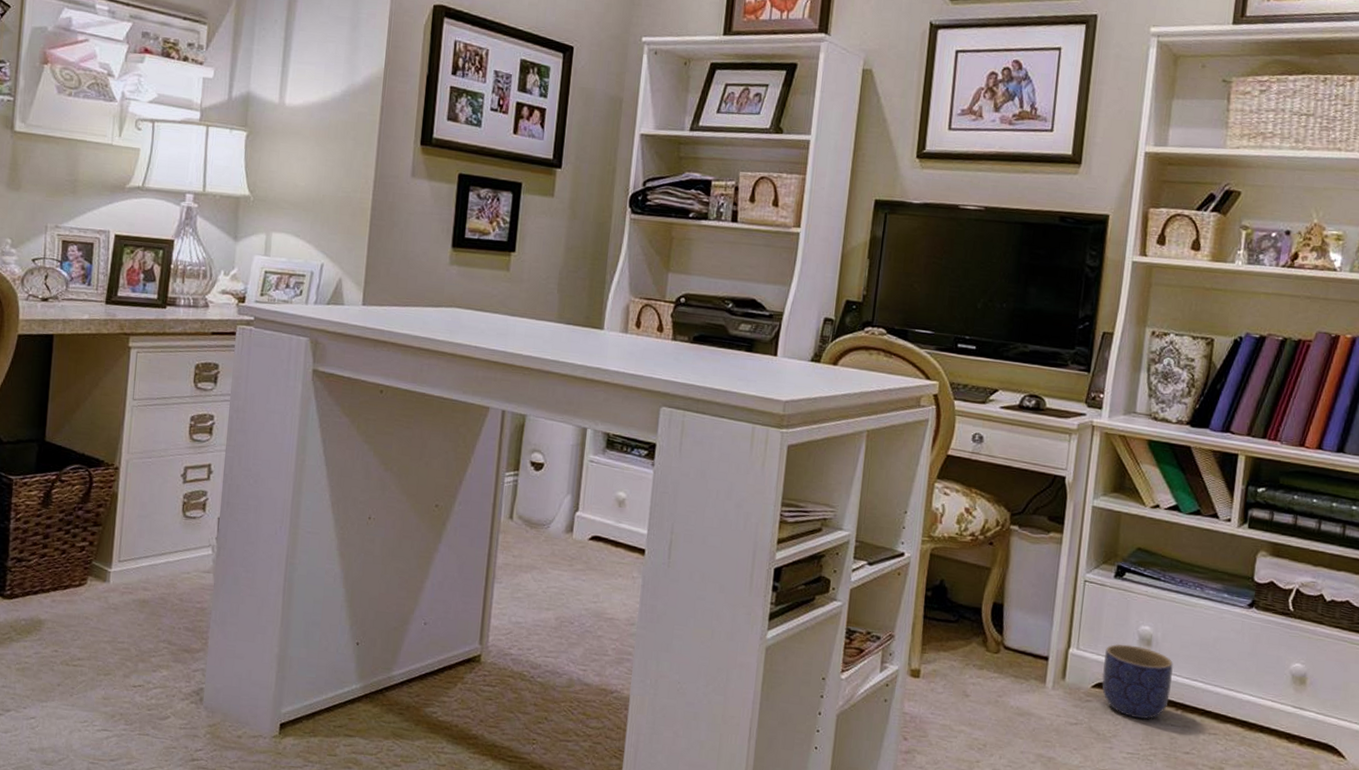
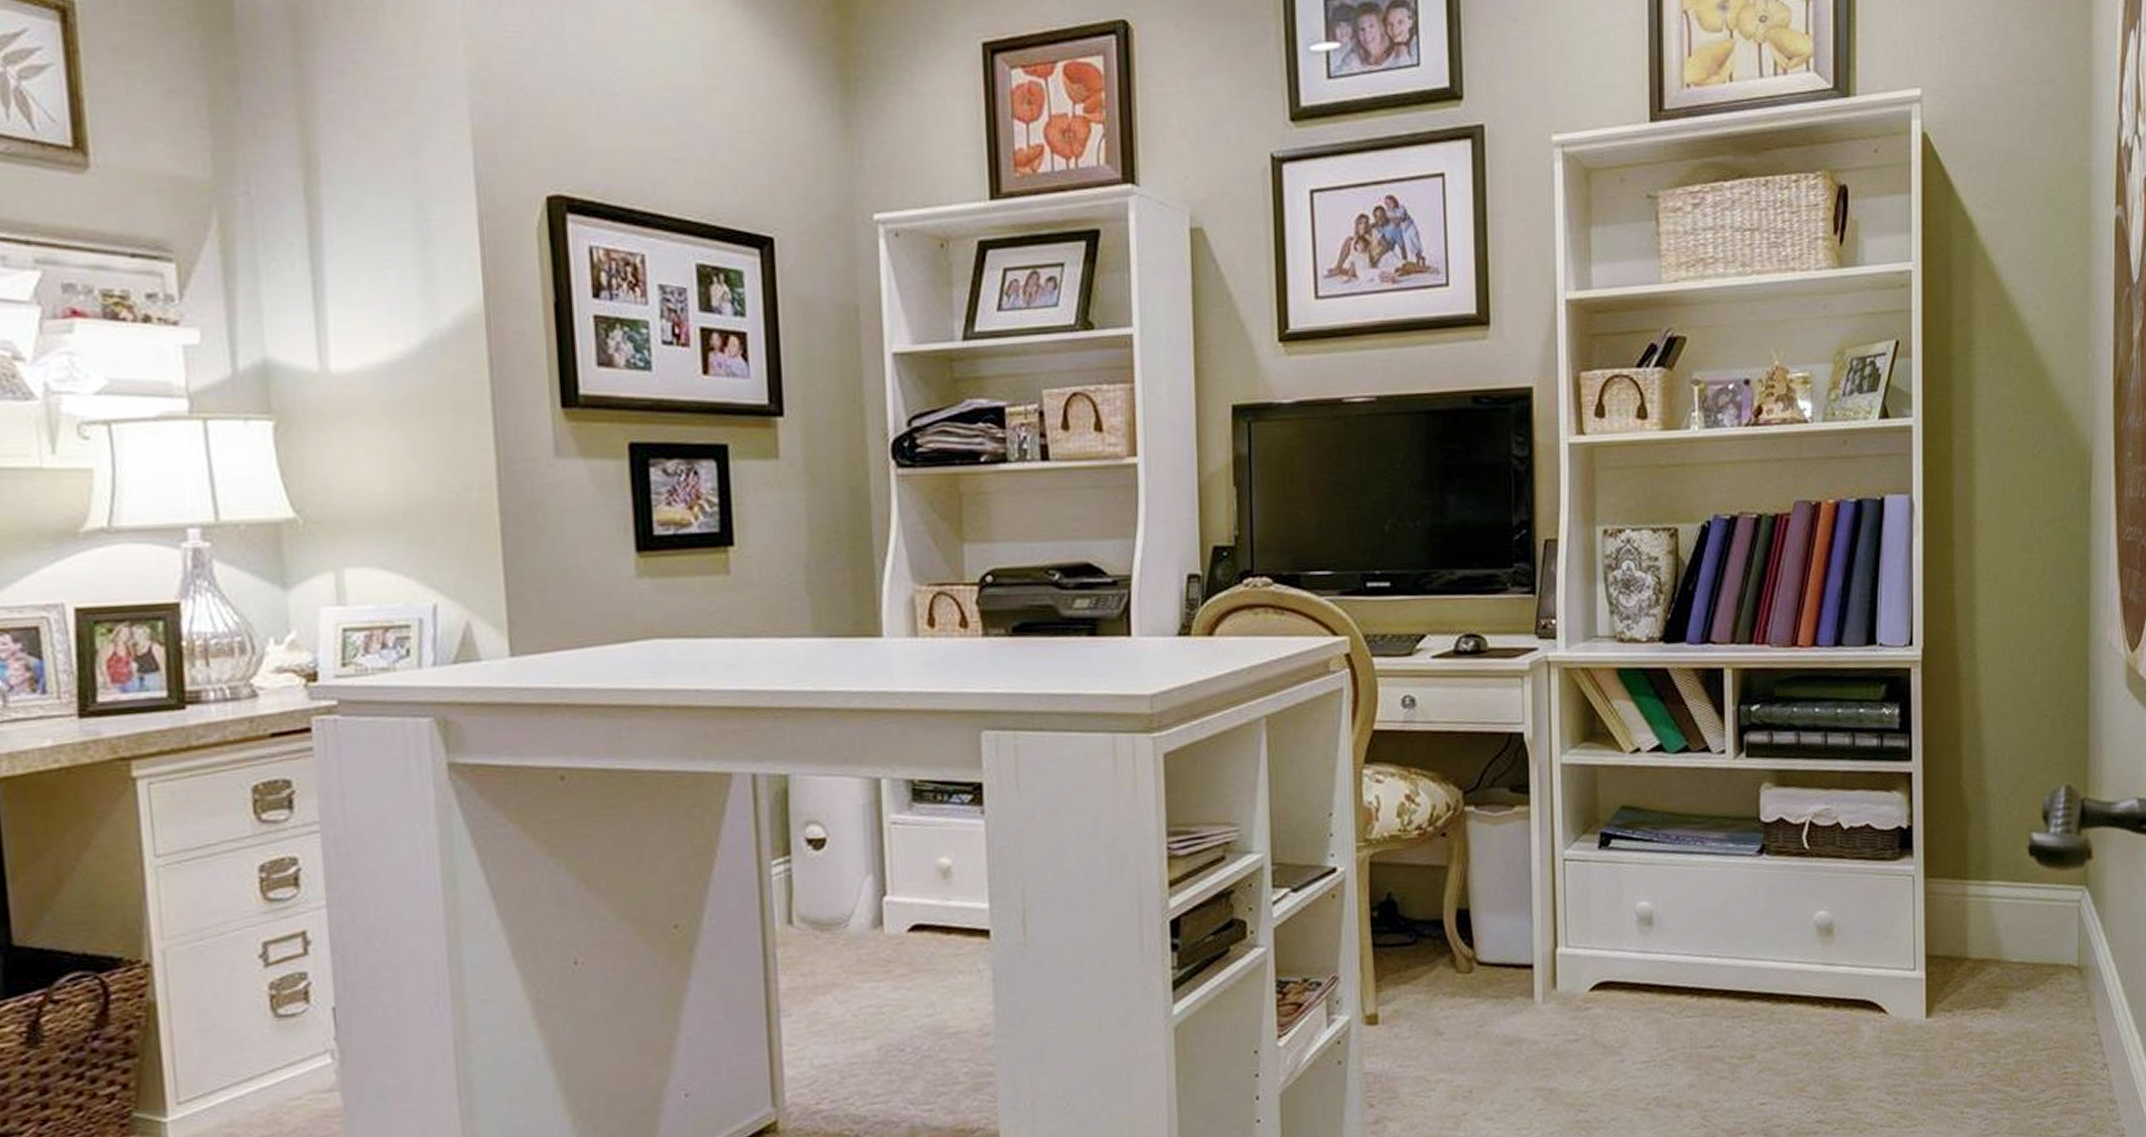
planter: present [1101,643,1173,719] -> none [1599,928,1682,1018]

